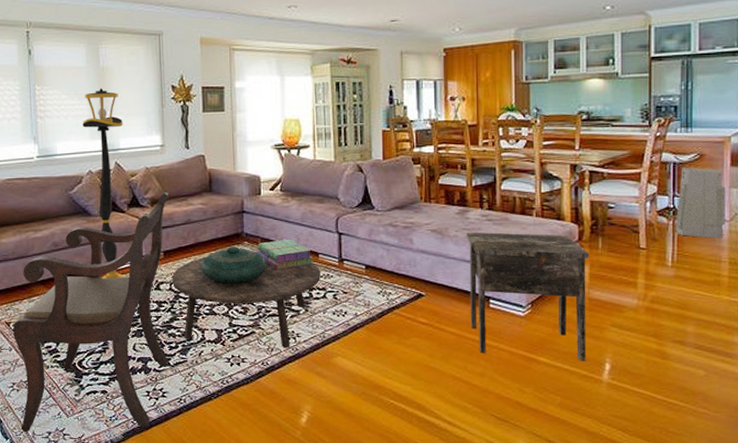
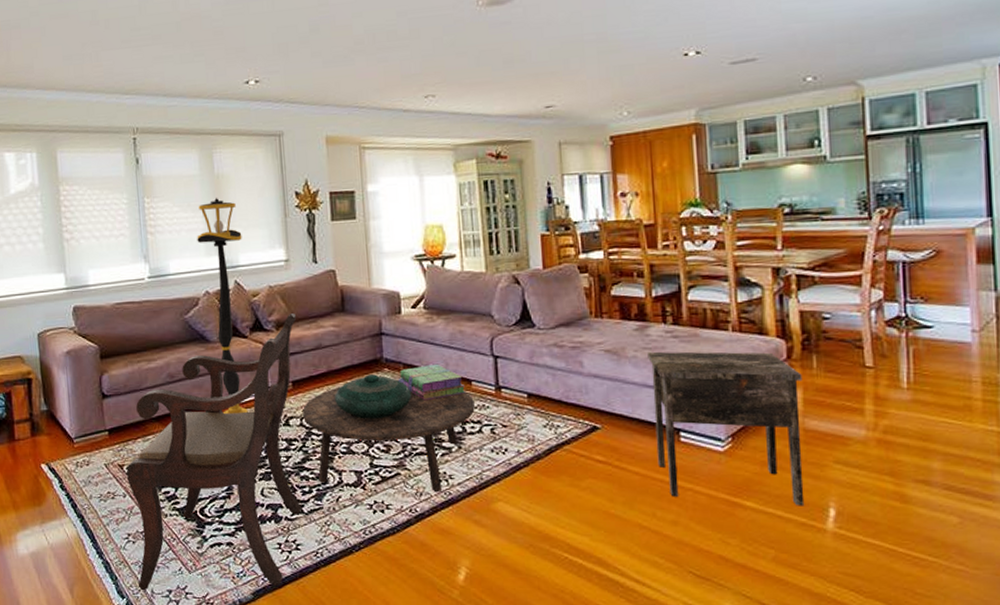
air purifier: present [675,167,726,238] -> none [909,266,974,353]

